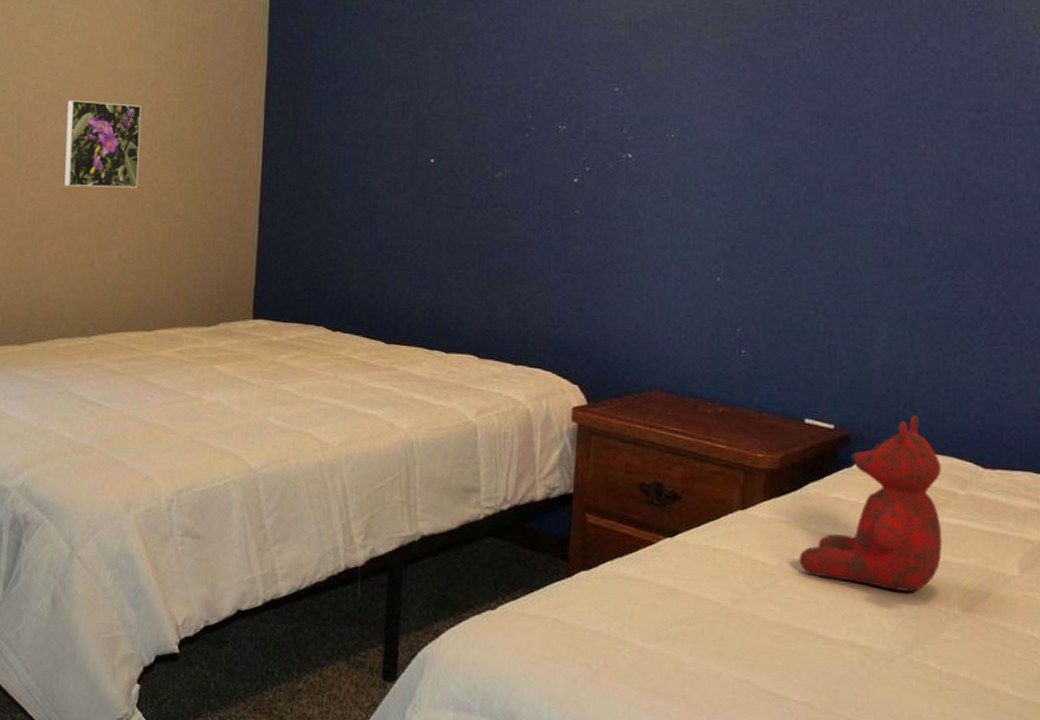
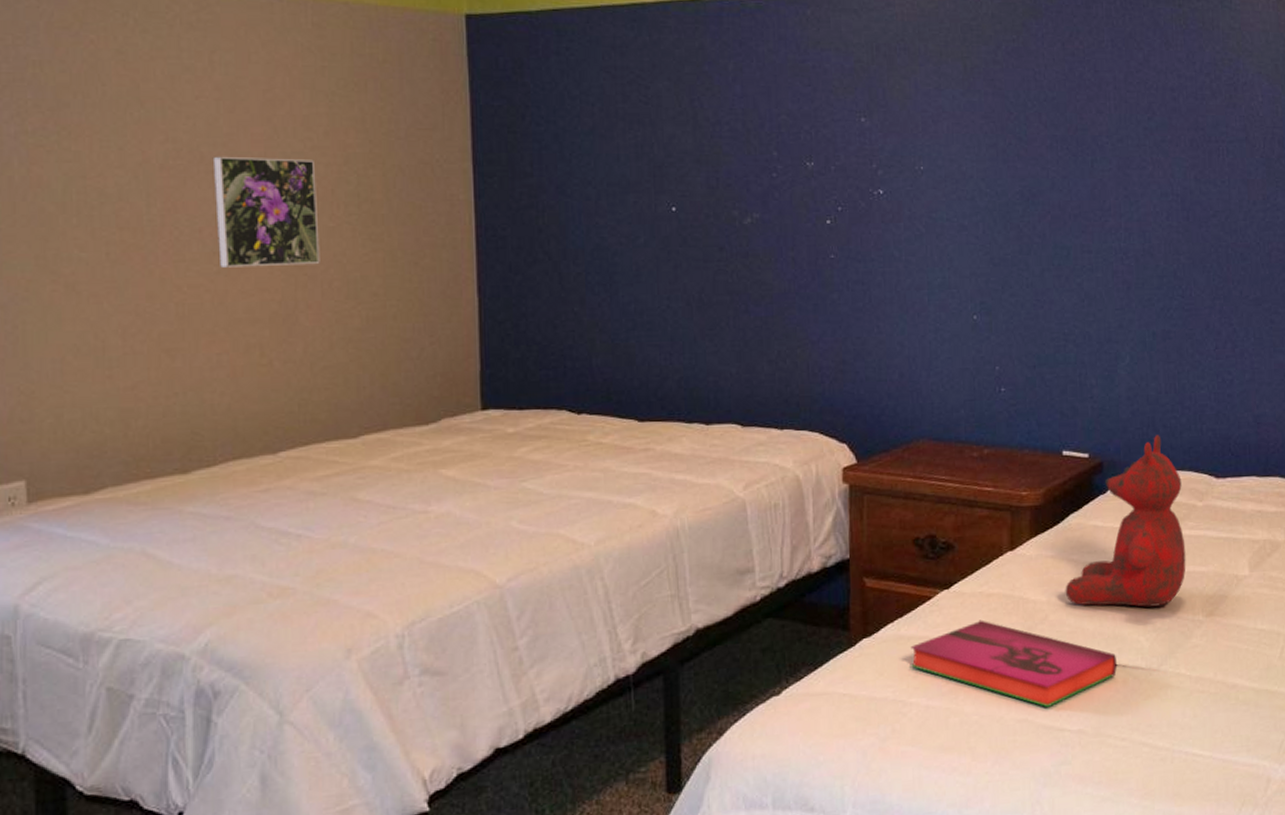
hardback book: none [628,572,853,674] -> present [910,620,1117,708]

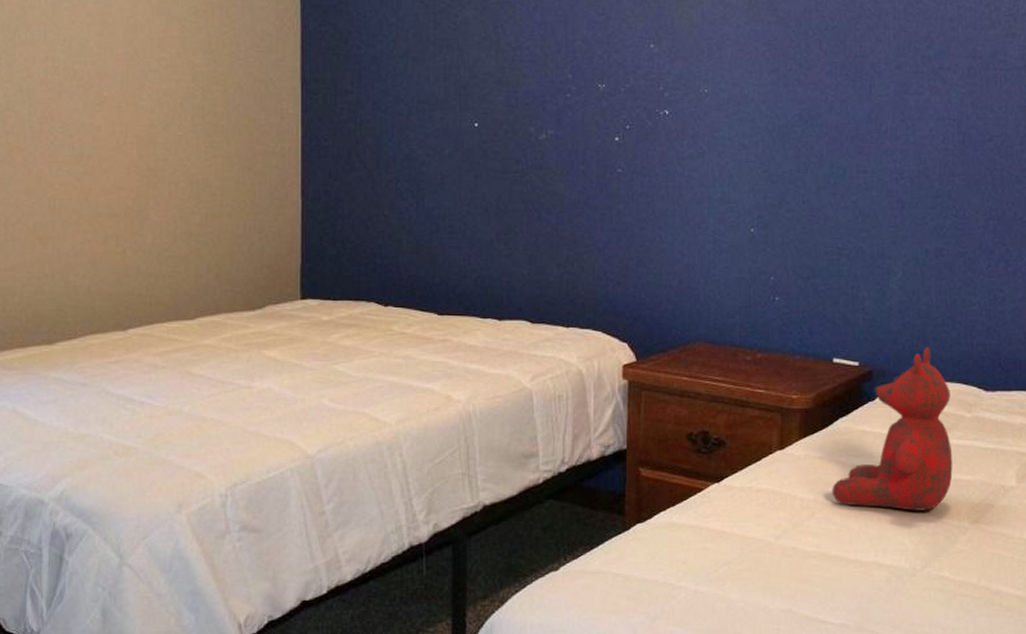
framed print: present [212,156,320,267] -> none [83,72,169,169]
hardback book: present [910,620,1117,708] -> none [681,513,880,601]

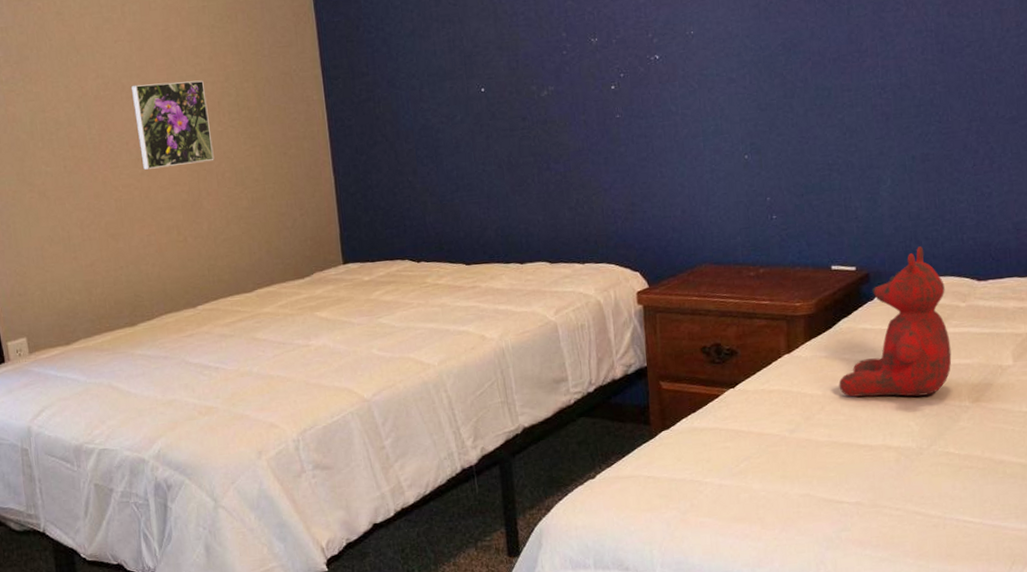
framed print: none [83,72,169,169] -> present [130,80,214,170]

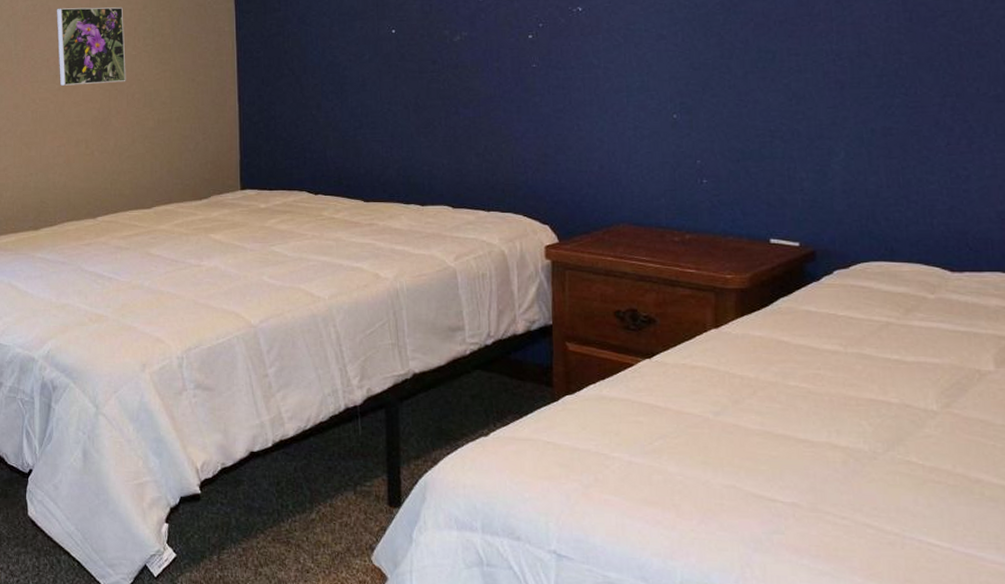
teddy bear: present [838,246,952,397] -> none [775,227,916,393]

